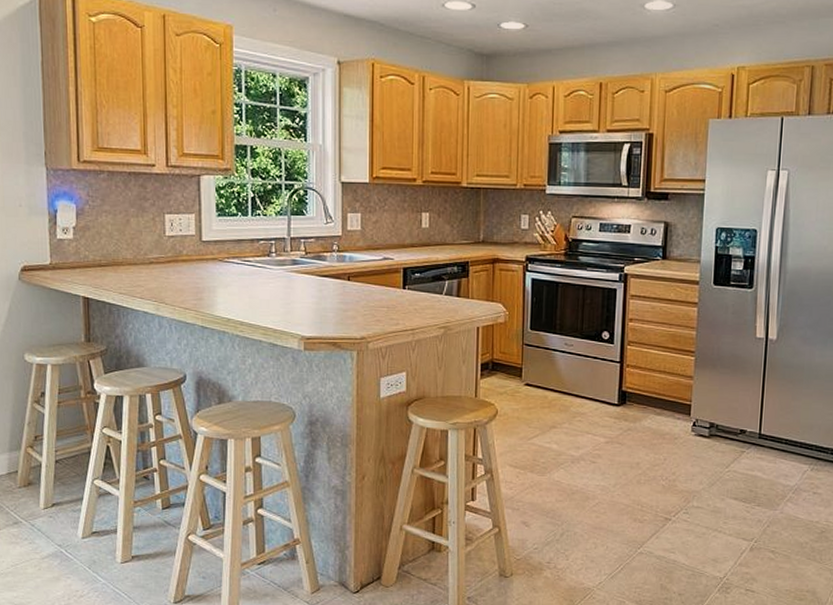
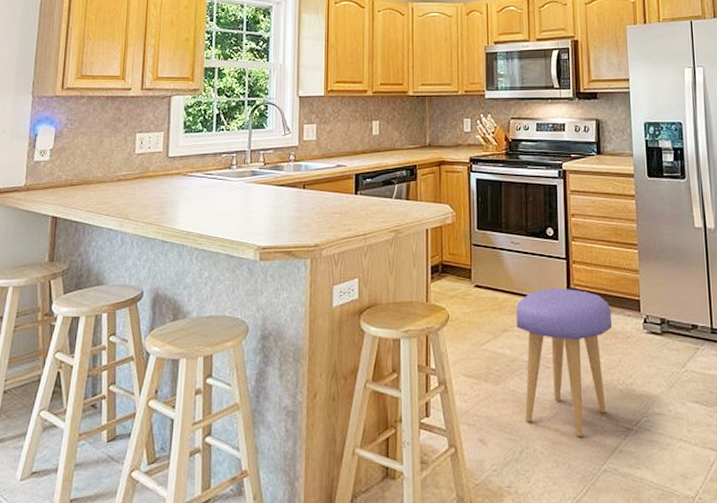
stool: none [565,390,662,524] -> present [516,289,613,437]

